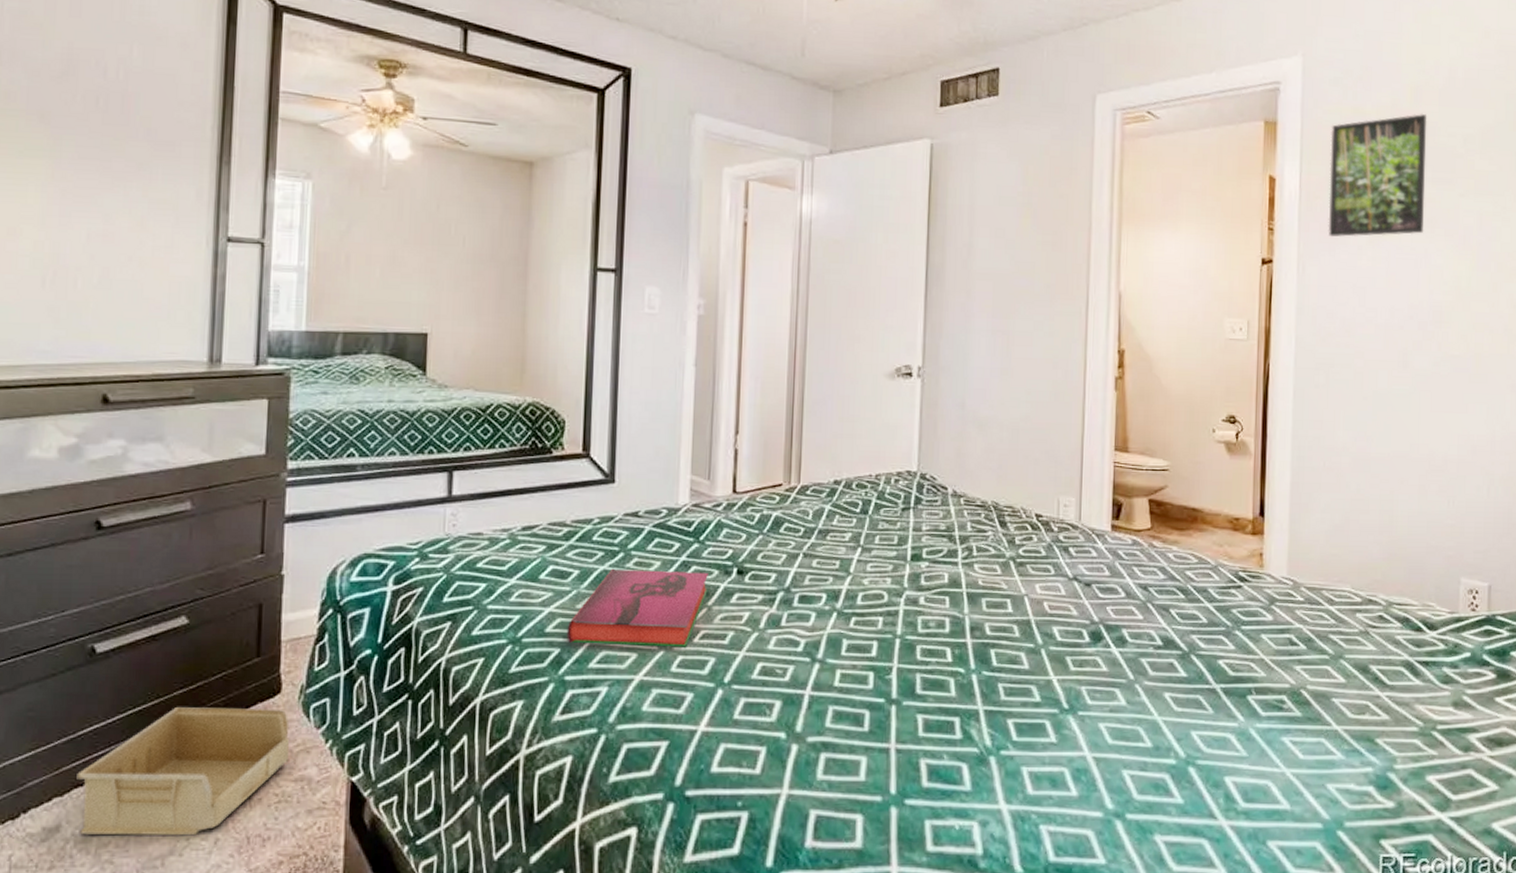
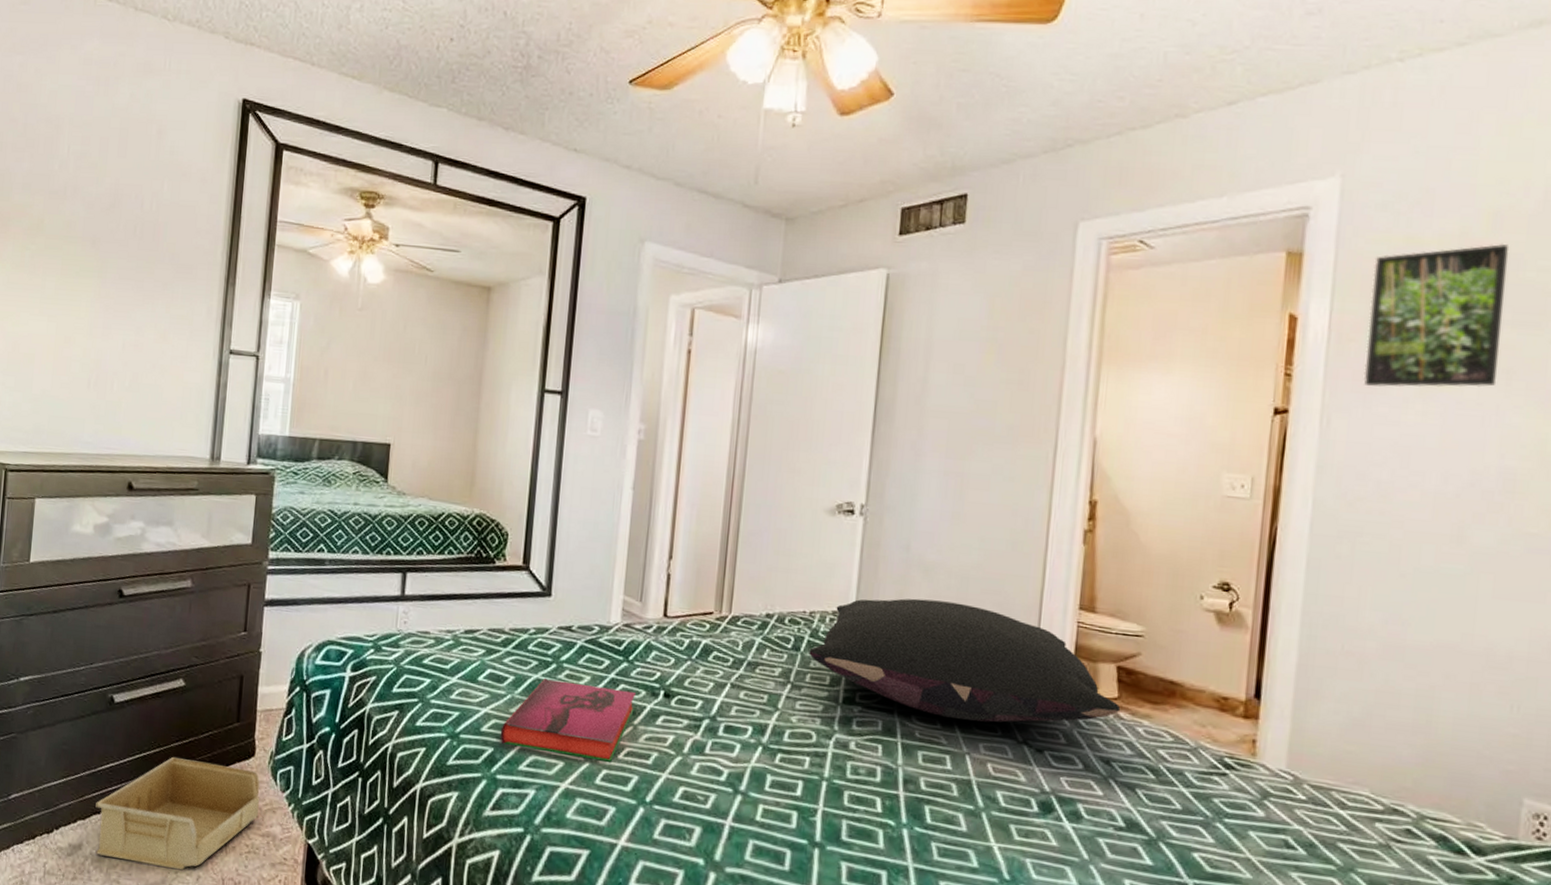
pillow: none [877,453,1154,564] -> present [809,598,1121,723]

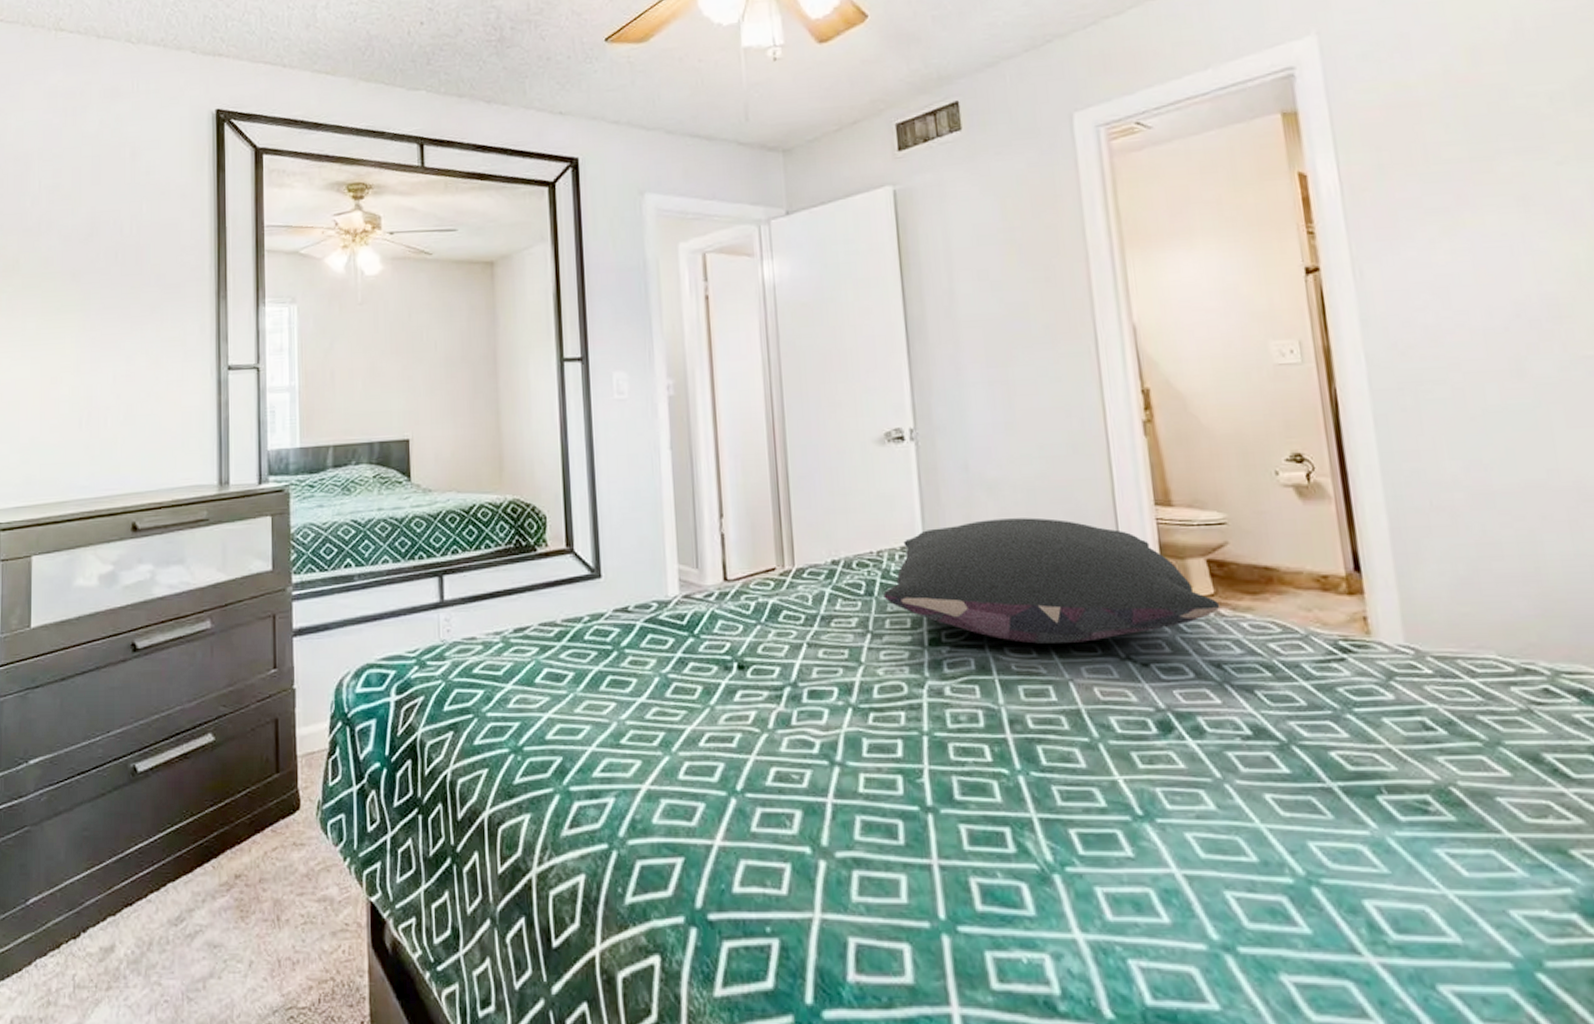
storage bin: present [95,757,260,871] -> none [126,825,311,958]
hardback book: present [500,678,636,762] -> none [567,668,708,752]
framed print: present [1363,243,1510,388] -> none [1368,75,1516,233]

